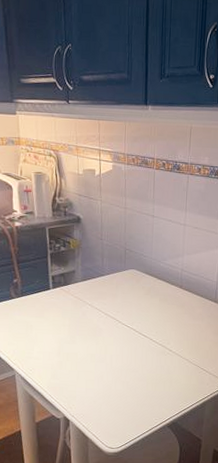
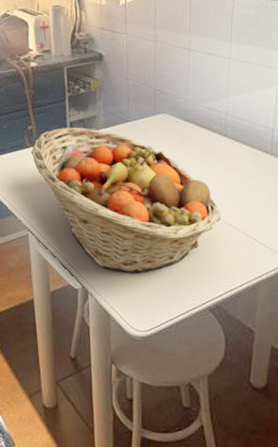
fruit basket: none [16,280,177,402] -> present [30,127,221,273]

